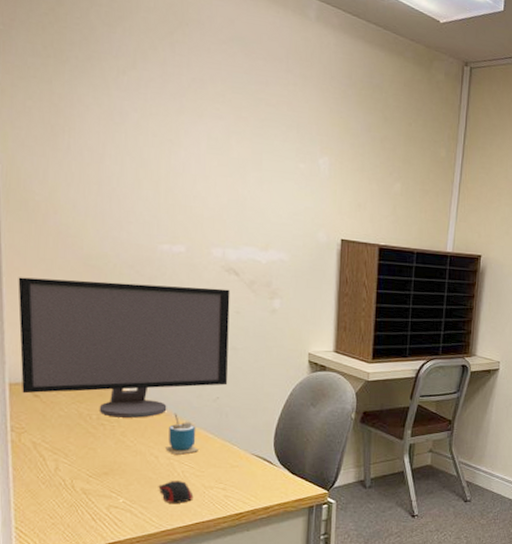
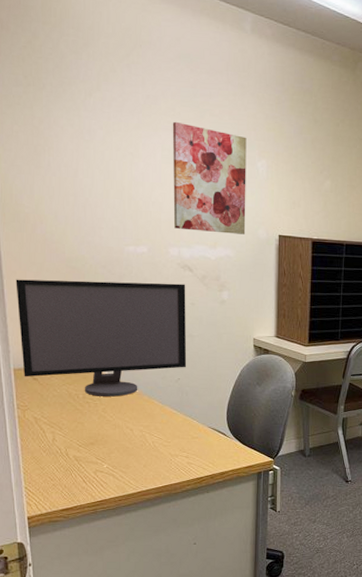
computer mouse: present [158,481,194,503] -> none [134,450,163,469]
cup: present [165,412,198,455] -> none [138,392,165,428]
wall art: none [218,108,307,237] -> present [172,121,247,235]

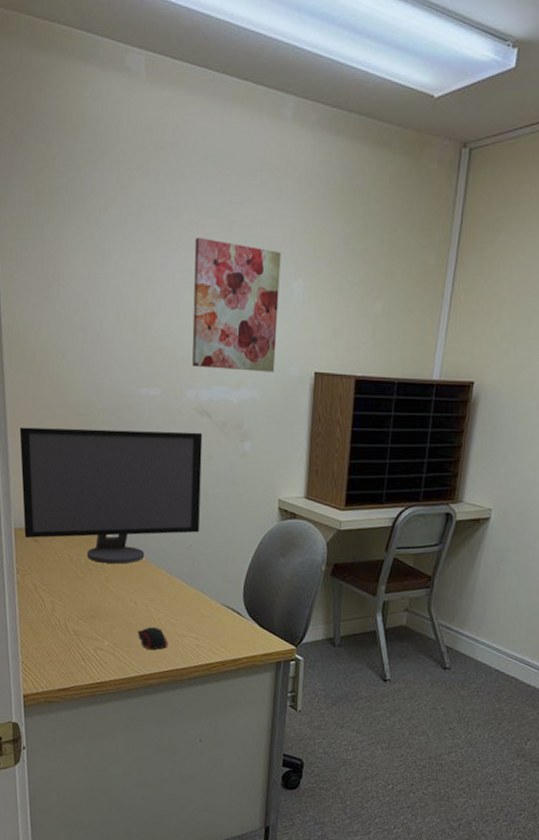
computer mouse: none [134,450,163,469] -> present [137,627,168,650]

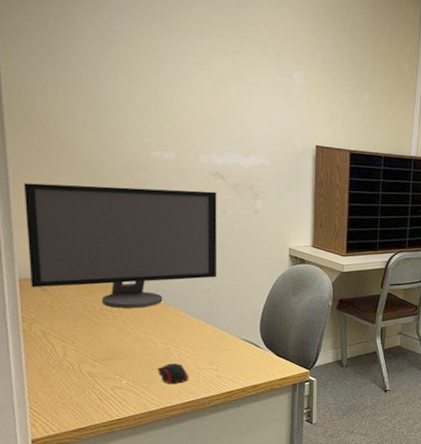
wall art: present [192,237,281,372] -> none [204,28,283,144]

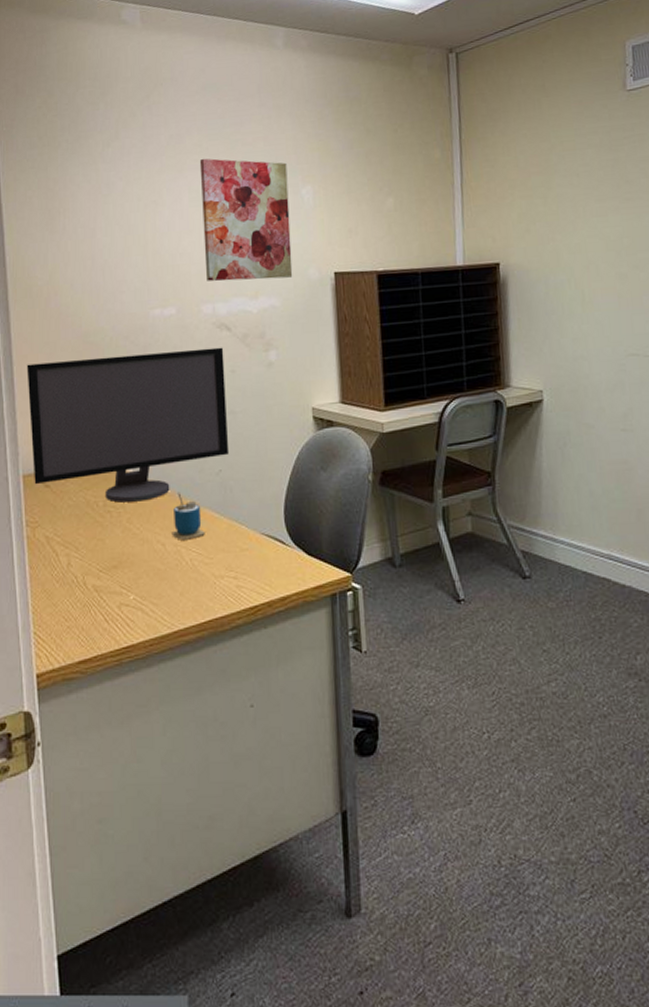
computer mouse: present [157,364,189,383] -> none [167,571,204,598]
cup: none [163,303,192,340] -> present [171,492,205,540]
wall art: none [204,28,283,144] -> present [199,158,293,281]

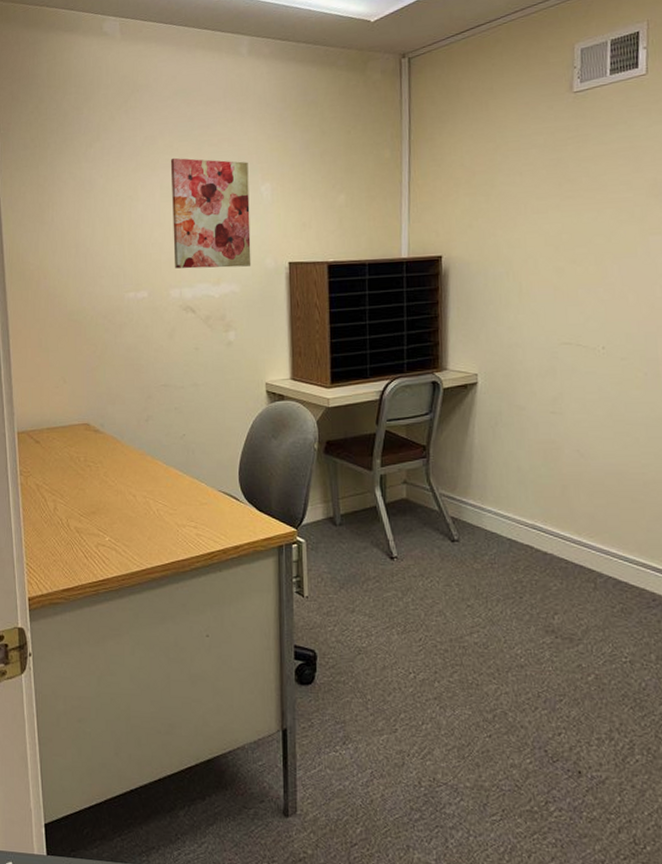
computer monitor: present [26,347,230,503] -> none [21,327,192,459]
cup: present [171,492,205,540] -> none [141,451,170,493]

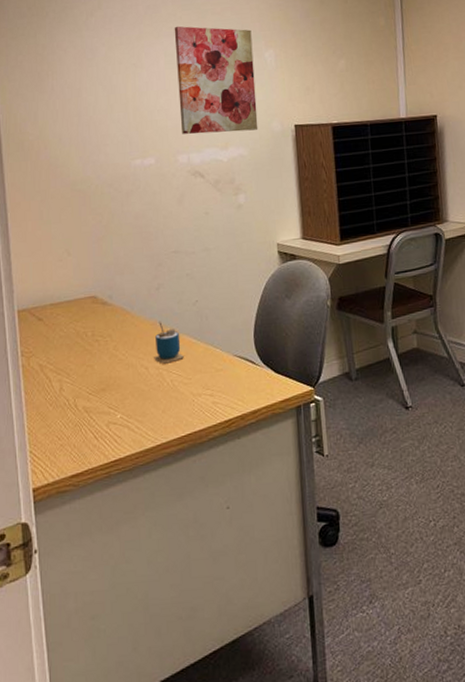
cup: none [141,451,170,493] -> present [154,321,184,364]

